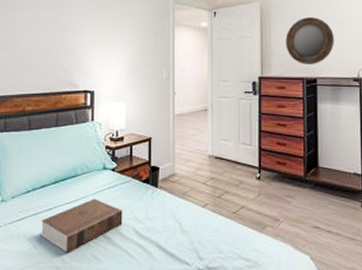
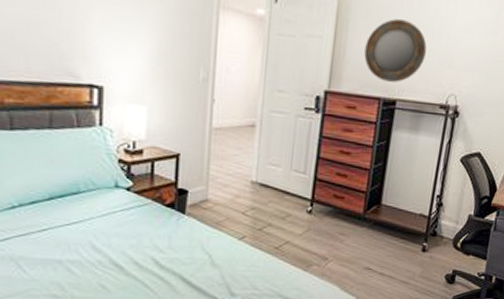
book: present [40,198,123,253] -> none [31,221,140,281]

